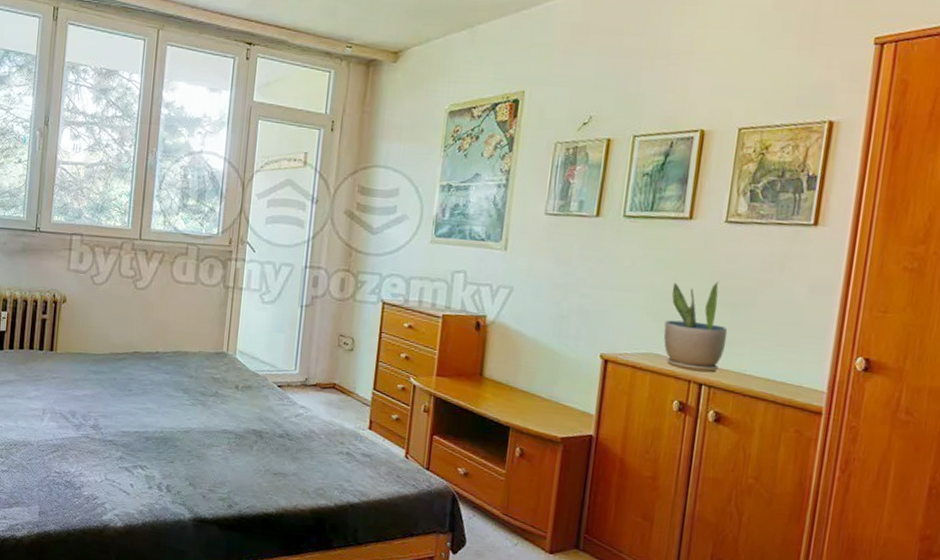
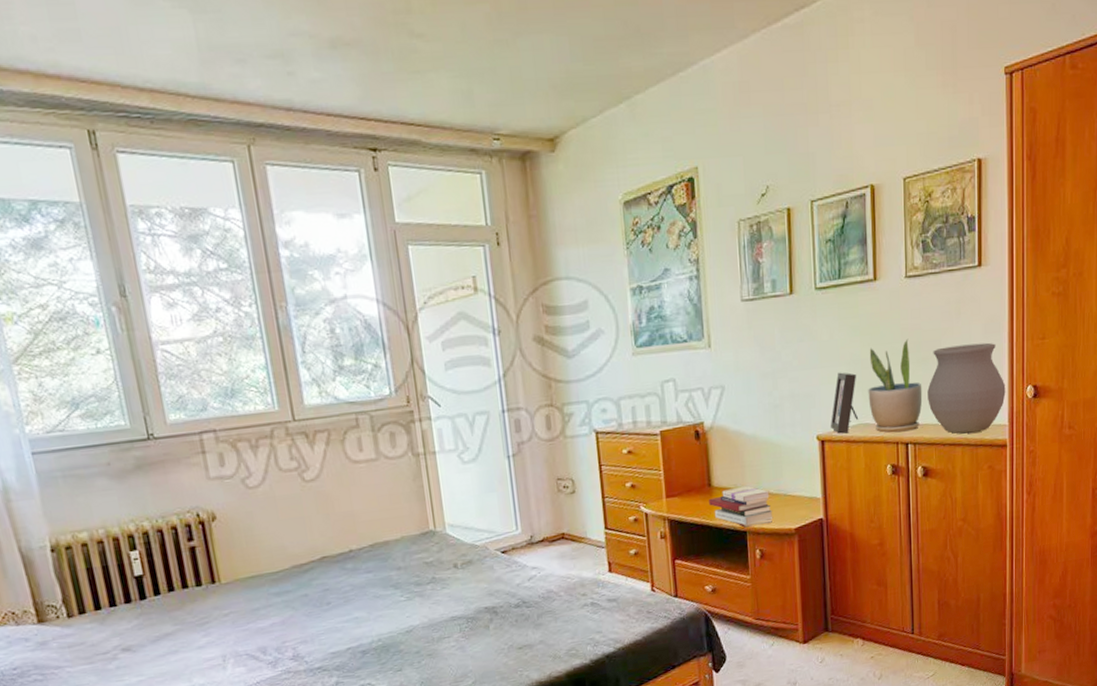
books: none [477,382,541,425] -> present [709,485,773,528]
picture frame: none [616,299,654,359] -> present [830,372,859,434]
vase: none [732,297,830,392] -> present [927,342,1006,434]

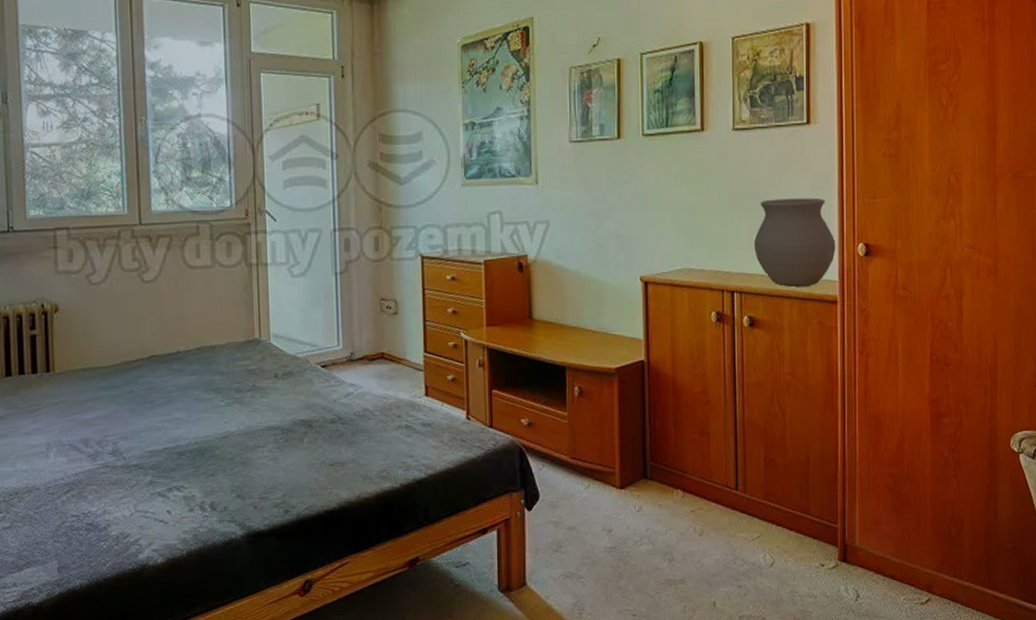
books: present [709,485,773,528] -> none [529,321,594,363]
picture frame: present [830,372,859,434] -> none [654,216,684,277]
potted plant: present [868,338,923,433] -> none [693,188,749,280]

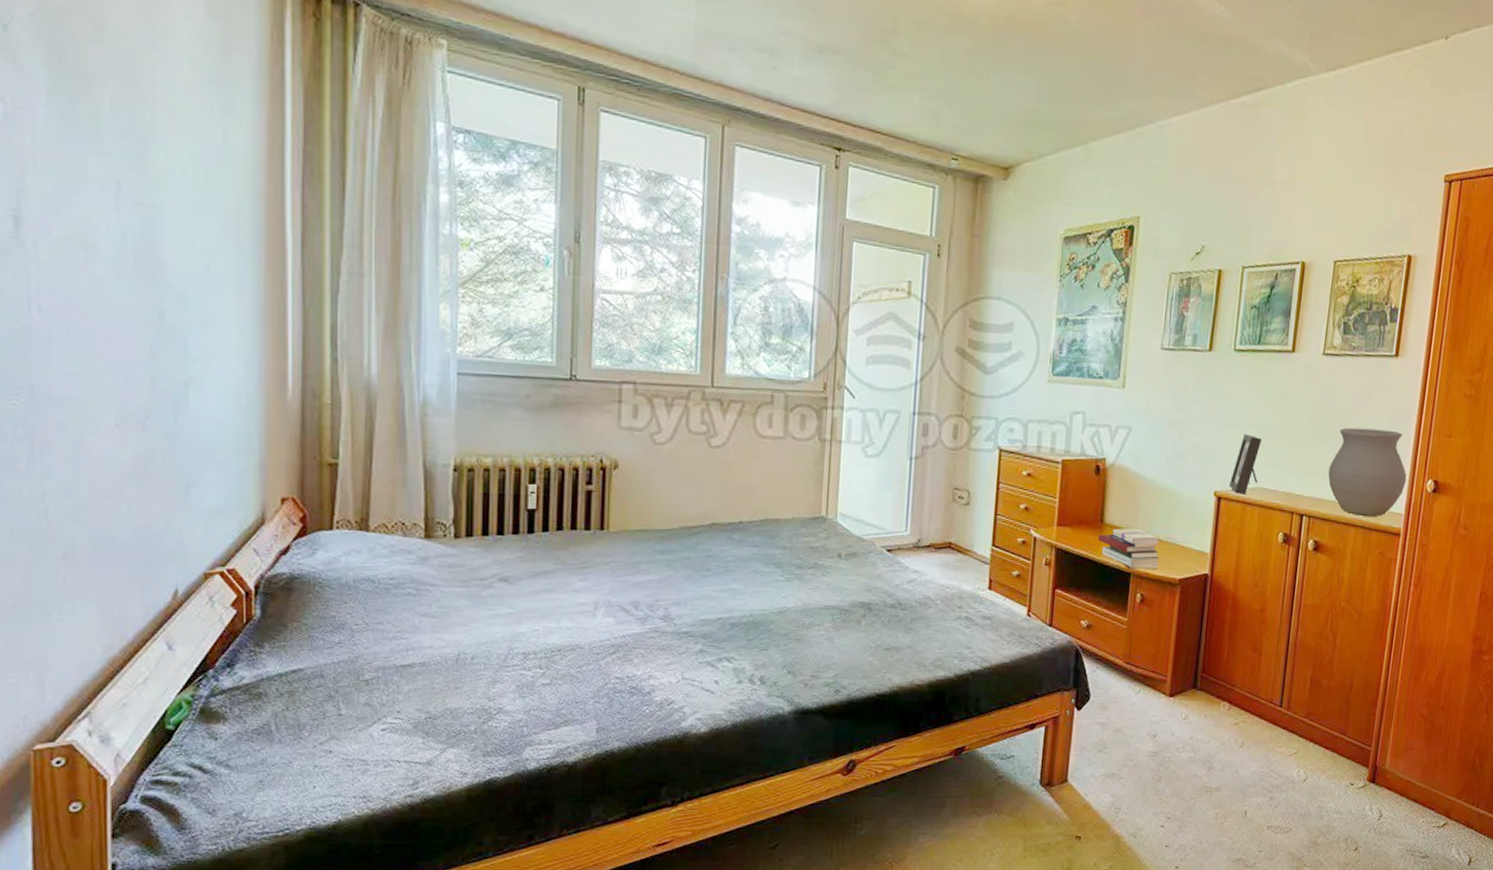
books: none [529,321,594,363] -> present [1098,528,1160,570]
picture frame: none [654,216,684,277] -> present [1228,434,1261,495]

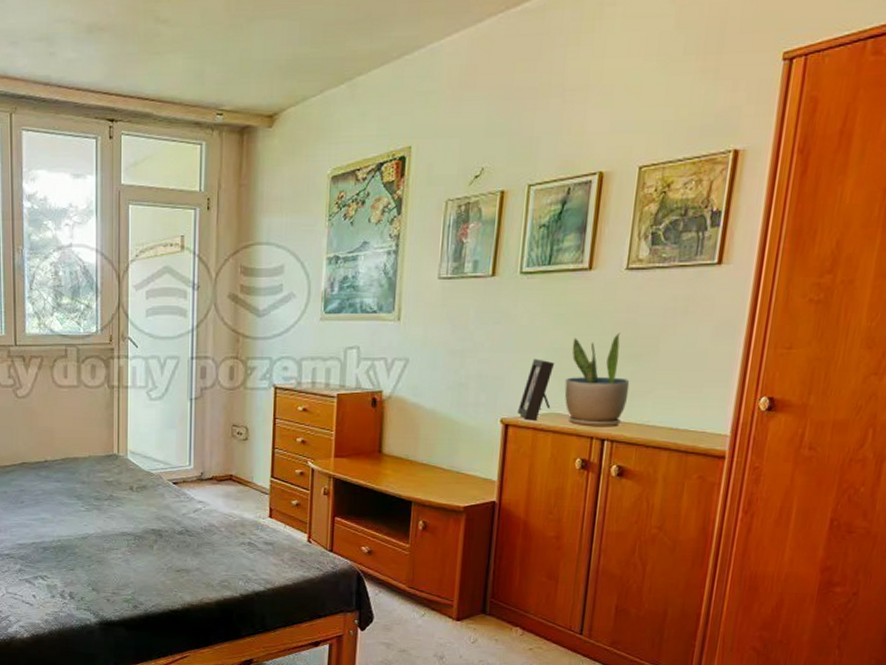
books: present [1098,528,1160,570] -> none [377,457,443,498]
potted plant: none [1270,413,1325,503] -> present [564,332,630,427]
vase: present [1328,427,1407,516] -> none [634,345,734,439]

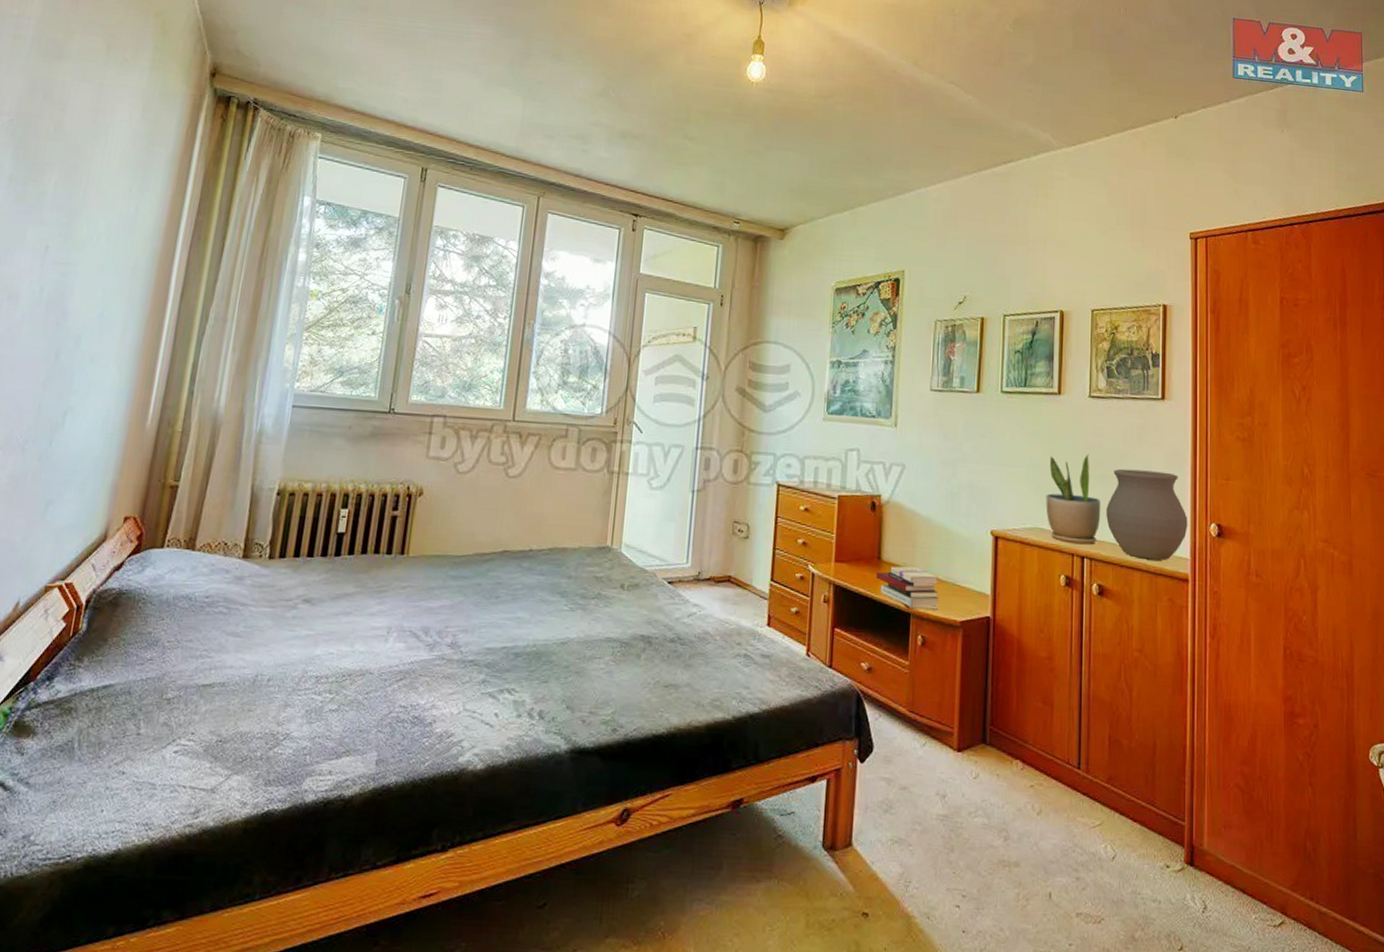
books: none [377,457,443,498] -> present [876,566,940,610]
picture frame: present [517,359,554,421] -> none [1005,473,1035,535]
vase: none [634,345,734,439] -> present [1106,468,1188,561]

